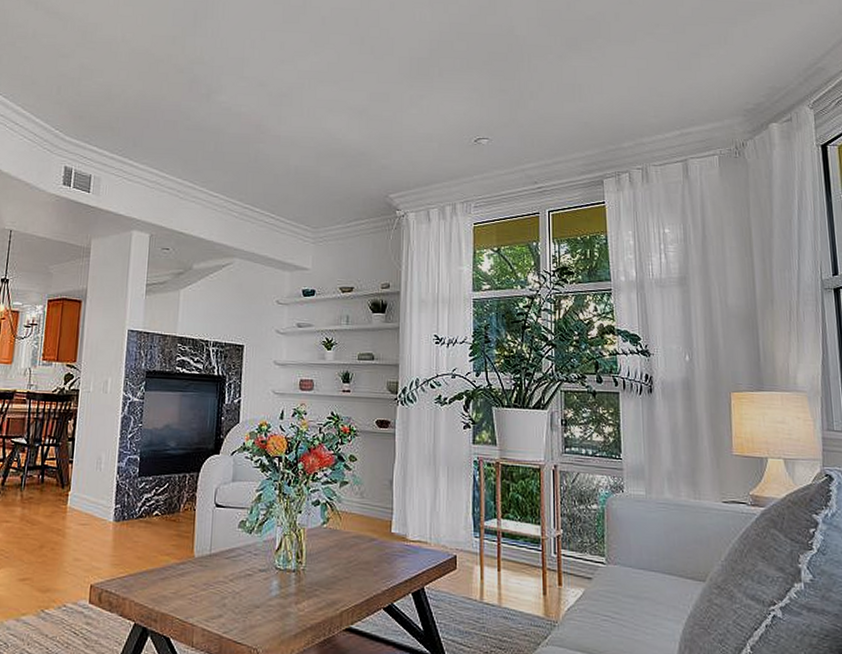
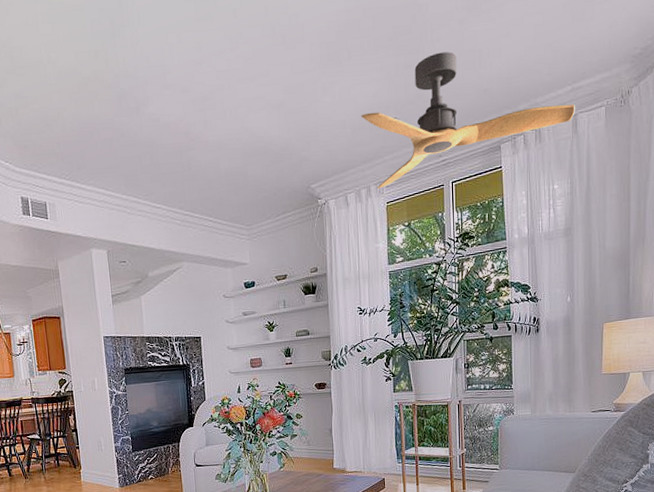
ceiling fan: none [449,82,686,208] -> present [361,52,576,189]

